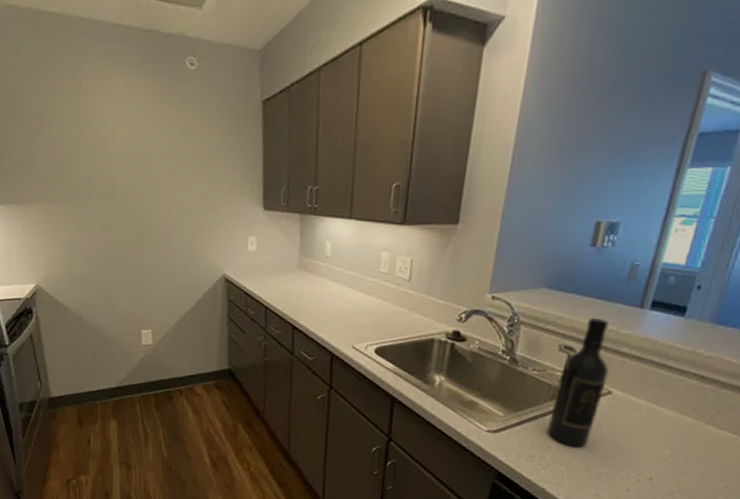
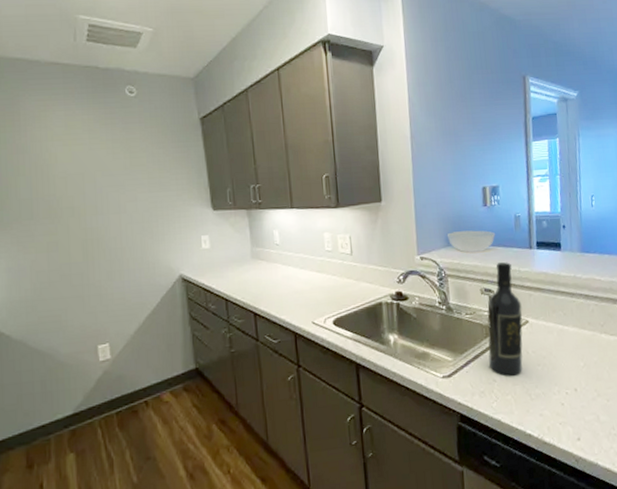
bowl: none [531,272,599,302] -> present [446,230,496,253]

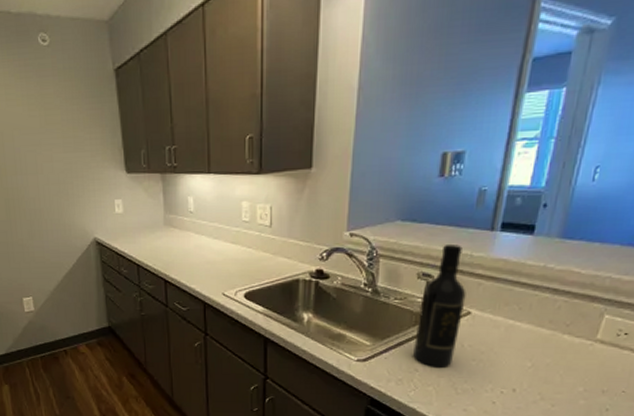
bowl: present [446,230,496,253] -> none [386,205,450,231]

